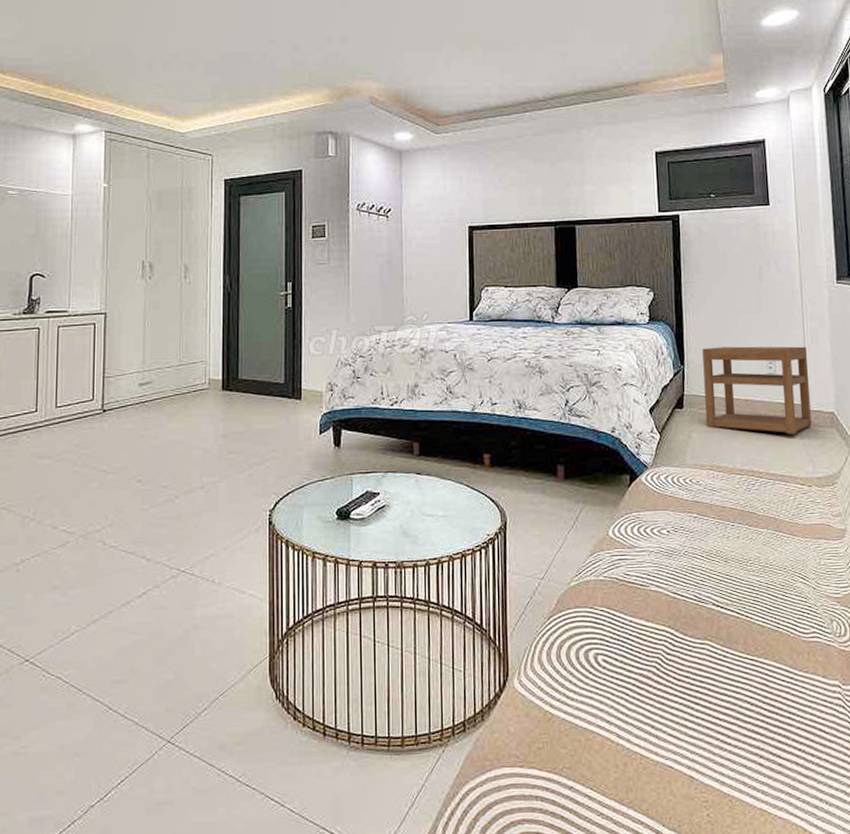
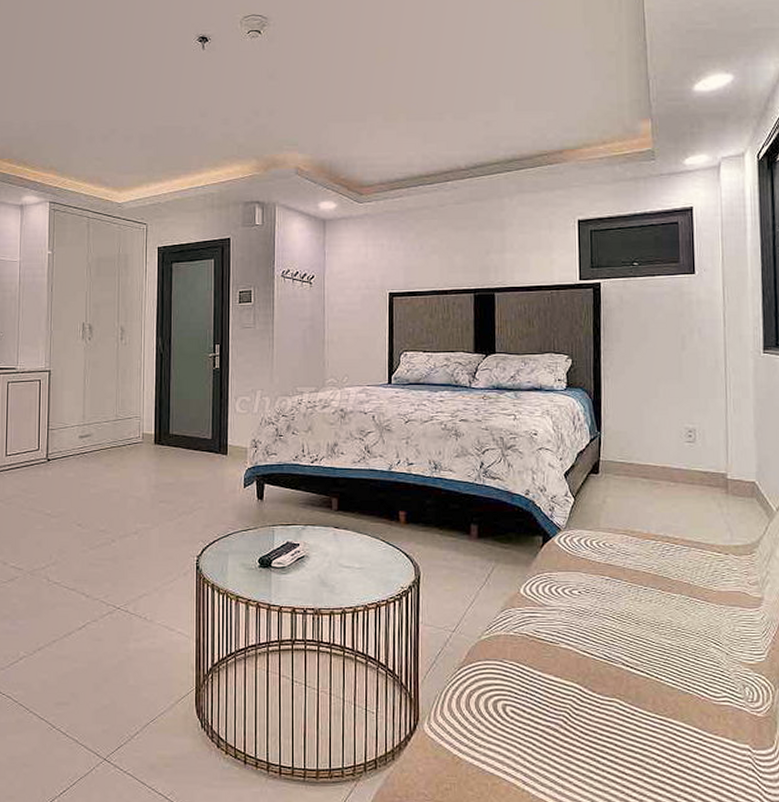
nightstand: present [702,346,812,434] -> none [620,414,731,502]

